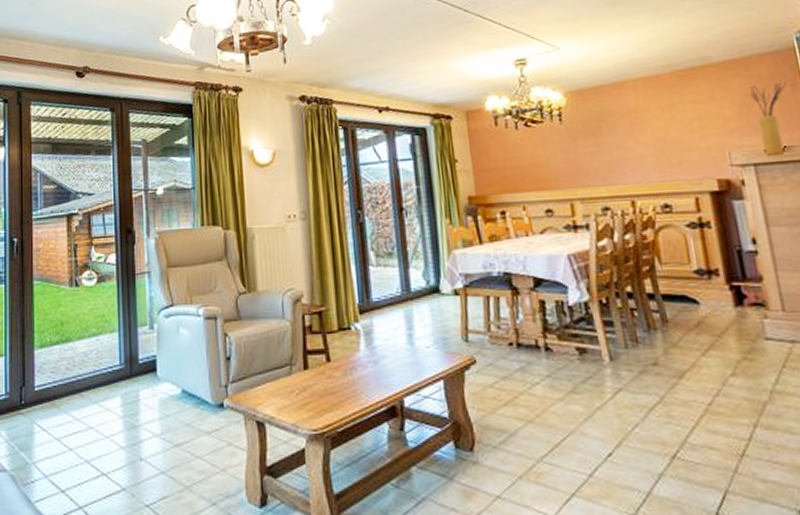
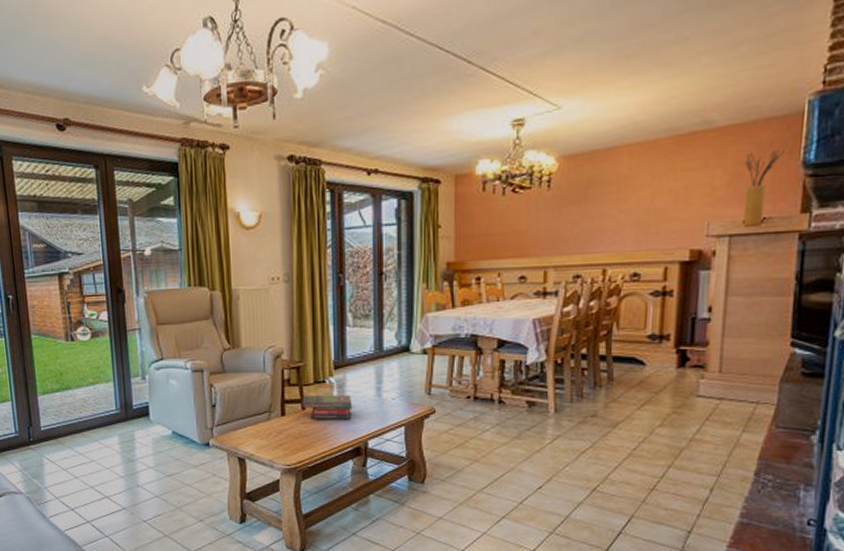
books: none [326,343,383,374] -> present [302,395,352,420]

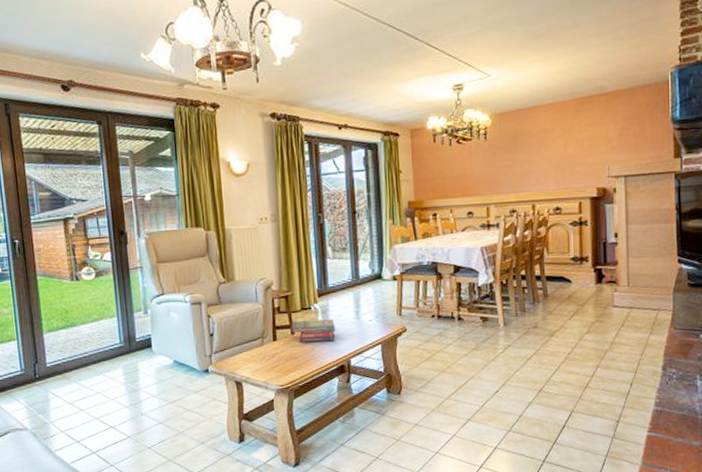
vase: present [743,150,786,228] -> none [630,109,659,170]

